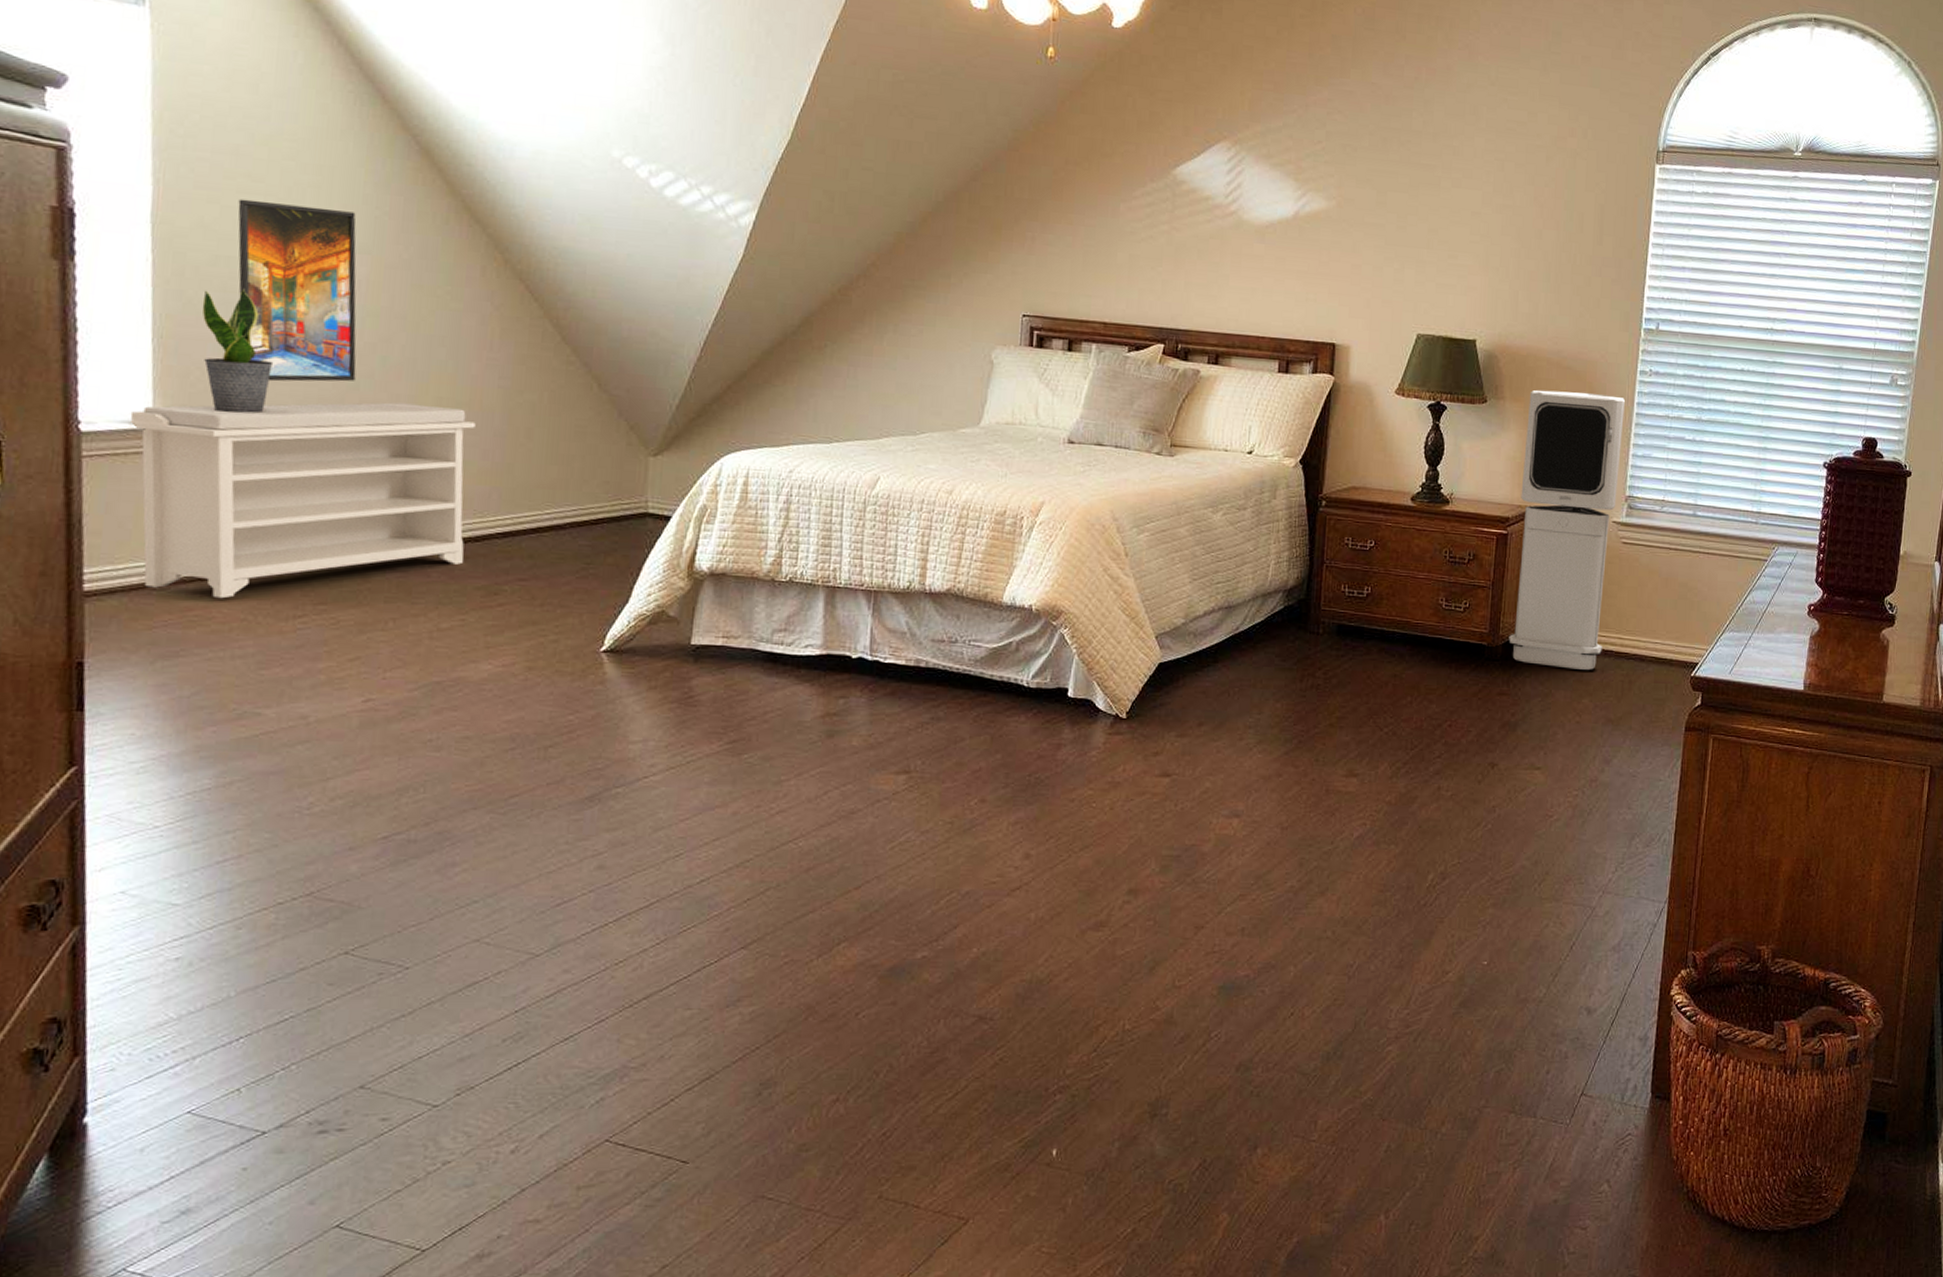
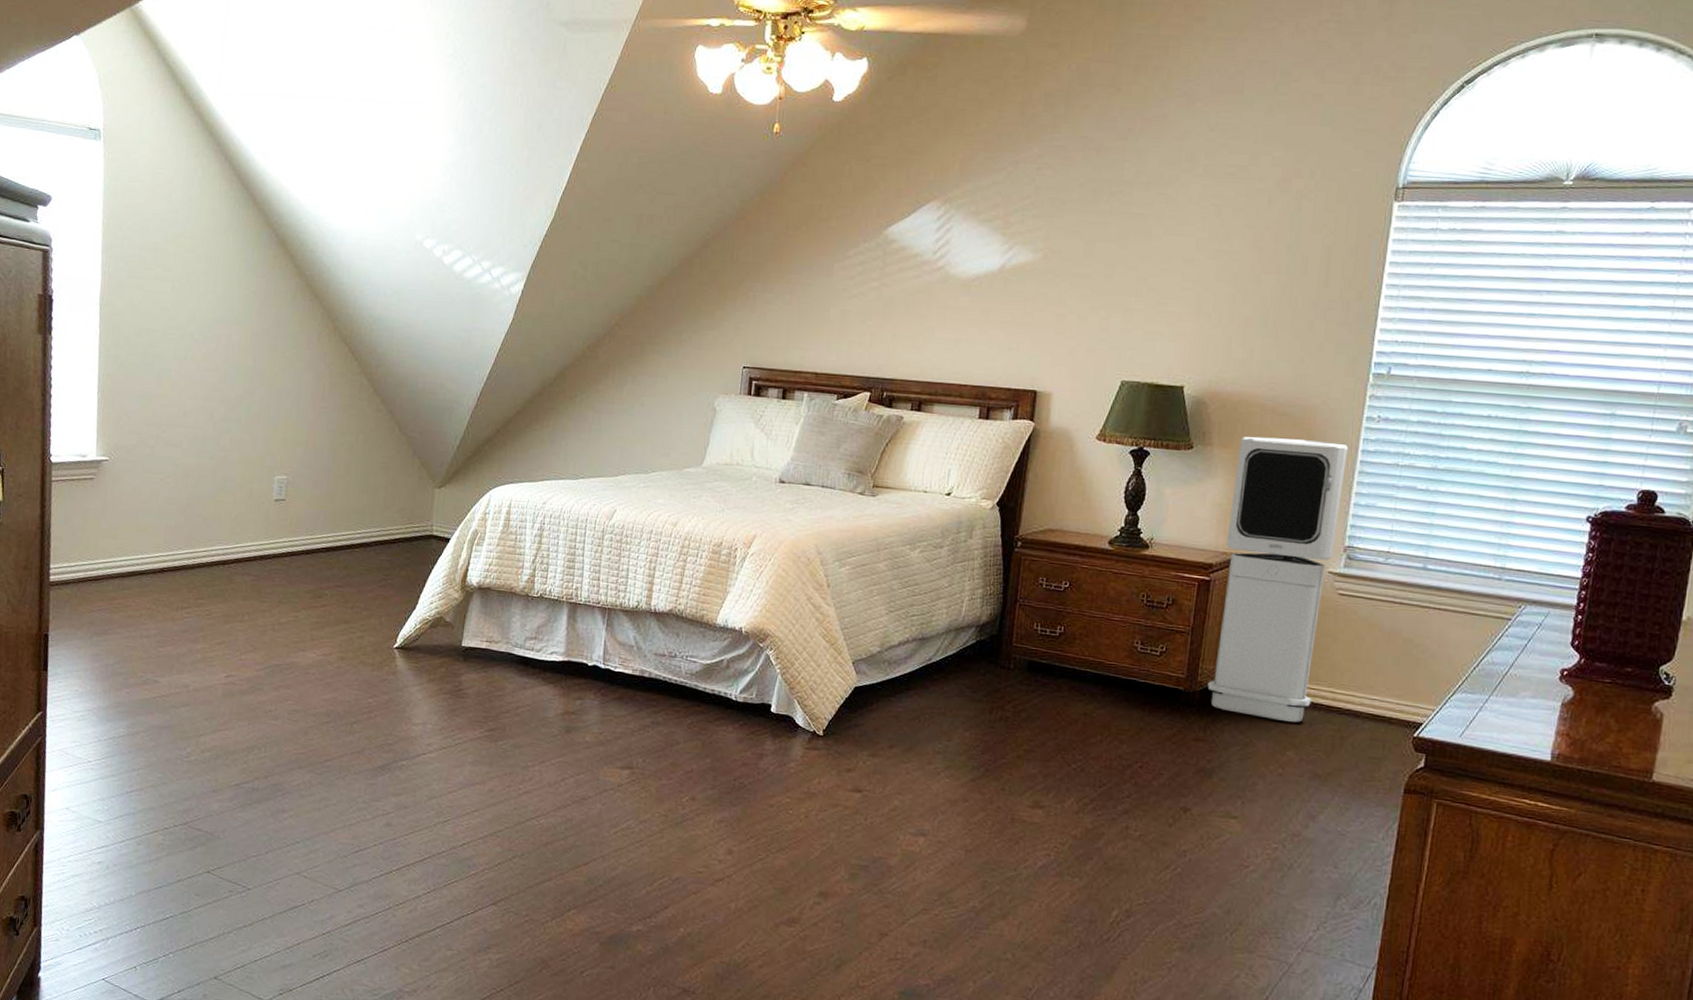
bench: present [129,402,476,599] -> none [81,442,310,592]
potted plant: present [201,288,274,414] -> none [129,353,175,450]
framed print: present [238,198,357,382] -> none [154,284,233,426]

